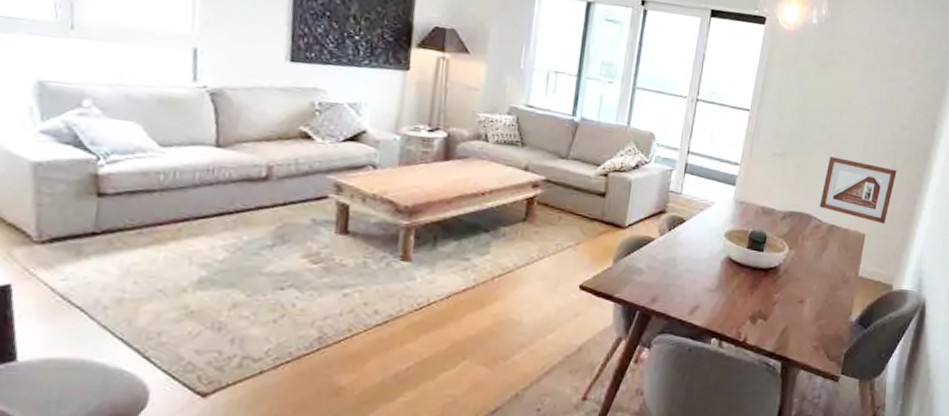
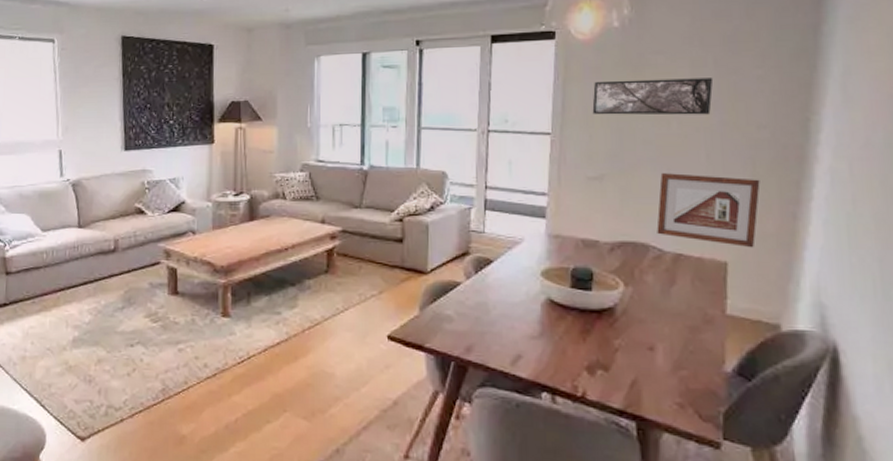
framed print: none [785,70,879,112] -> present [592,78,714,115]

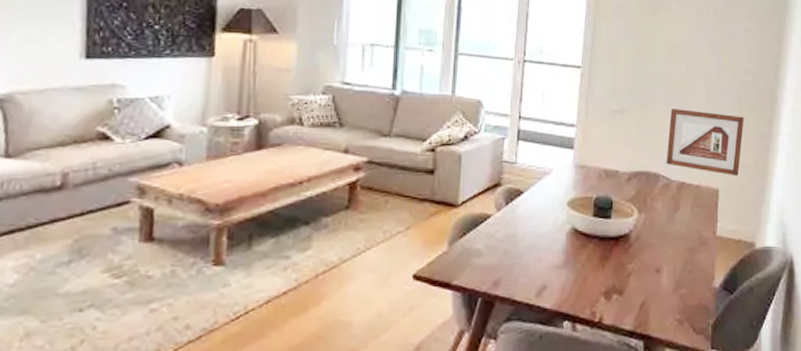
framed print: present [592,78,714,115] -> none [617,20,713,58]

